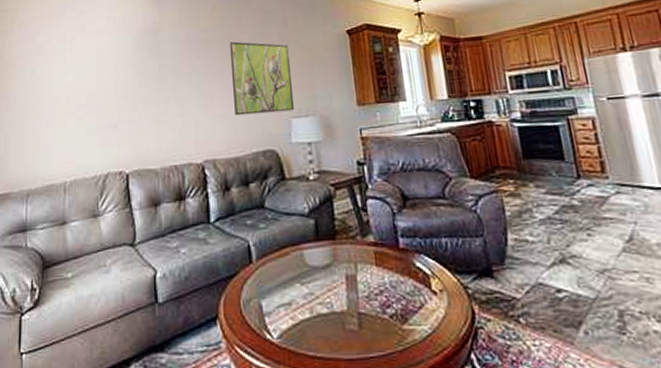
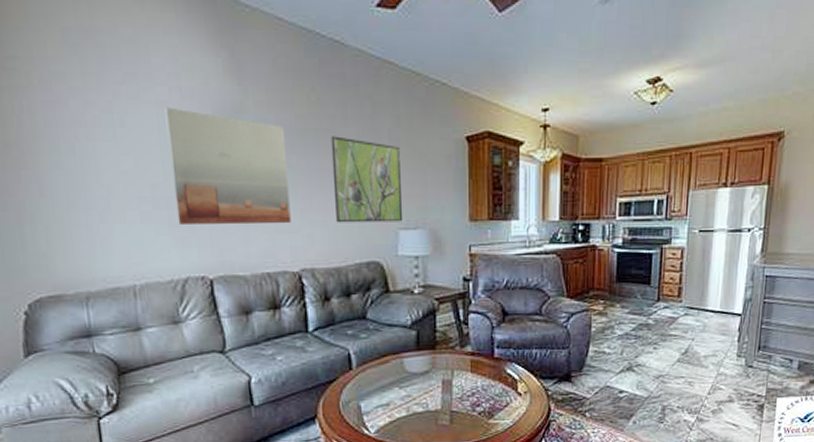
wall art: none [102,33,196,126] -> present [165,107,291,225]

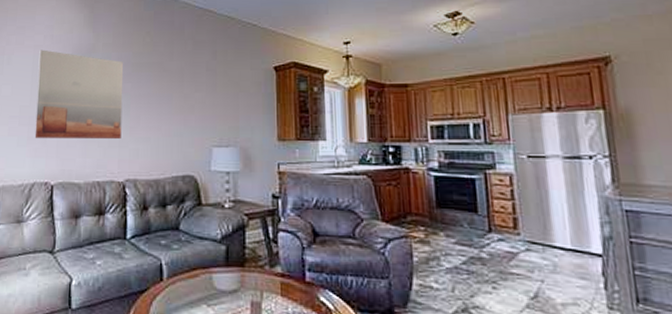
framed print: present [330,136,403,223] -> none [158,68,217,140]

